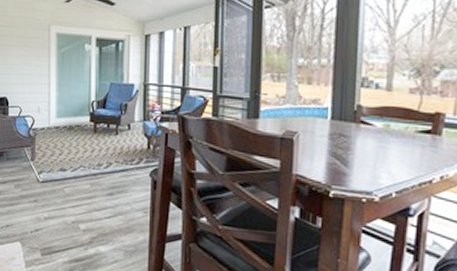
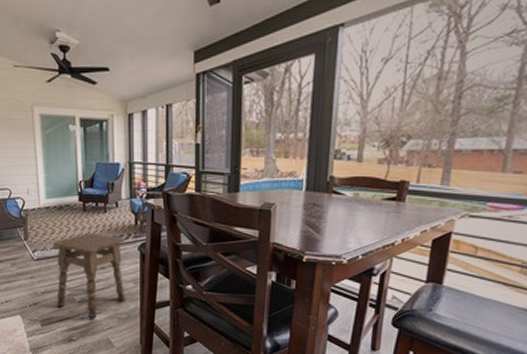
side table: none [60,156,135,251] -> present [53,233,126,319]

